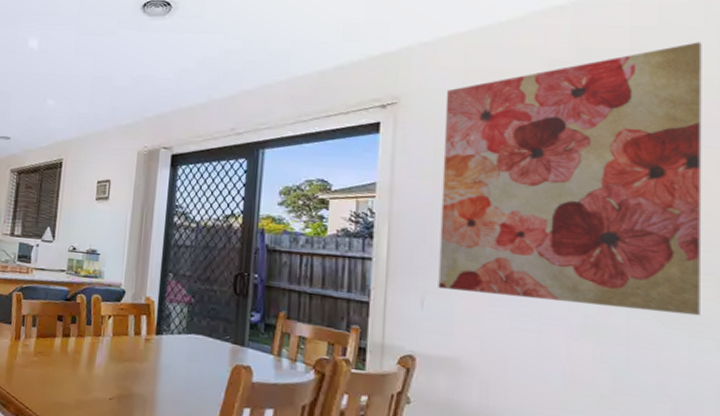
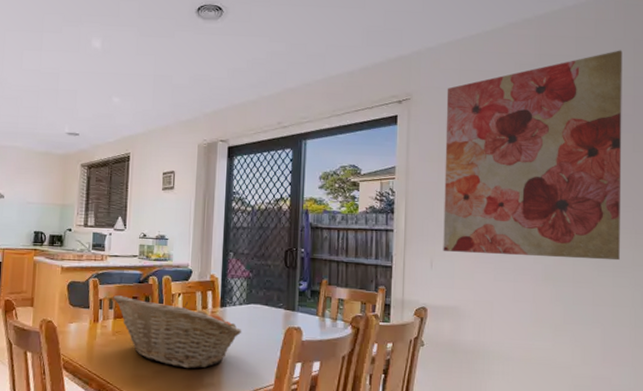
fruit basket: none [37,311,180,403] -> present [113,294,242,369]

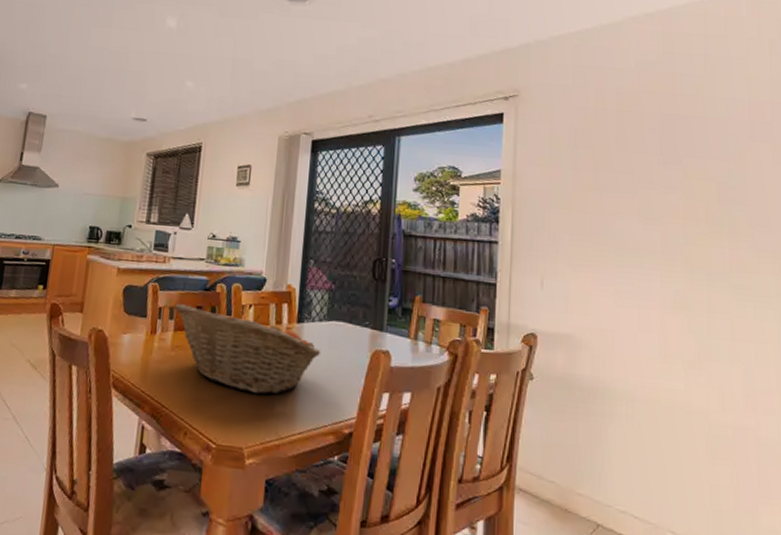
wall art: present [443,50,622,261] -> none [555,50,762,289]

